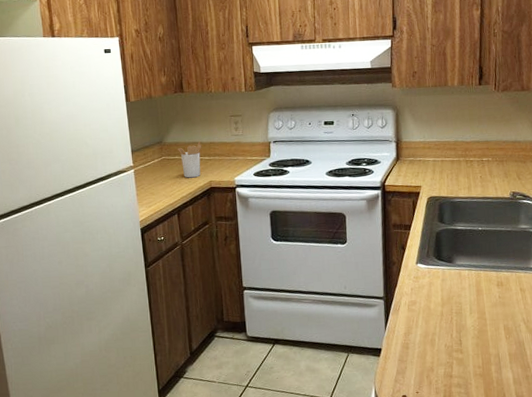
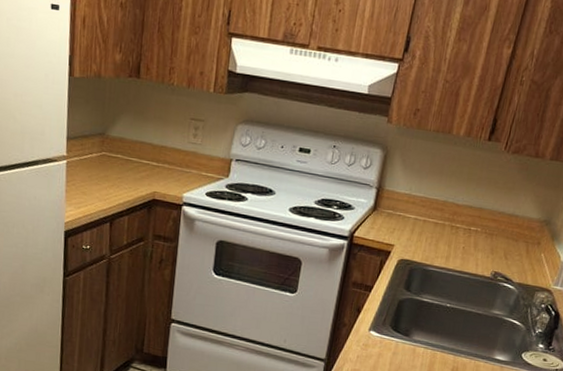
utensil holder: present [178,141,202,178] -> none [122,142,151,185]

